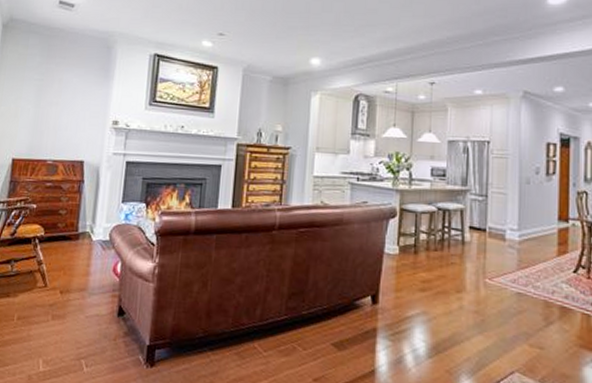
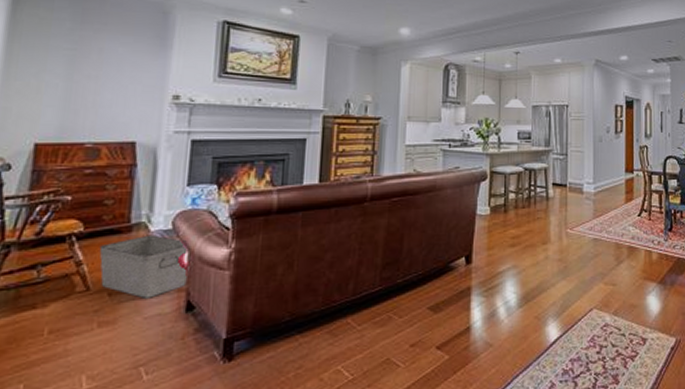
storage bin: none [54,243,122,300] -> present [99,234,190,298]

